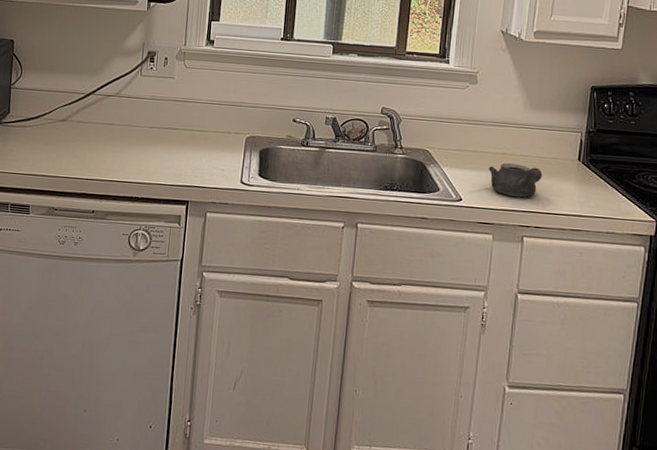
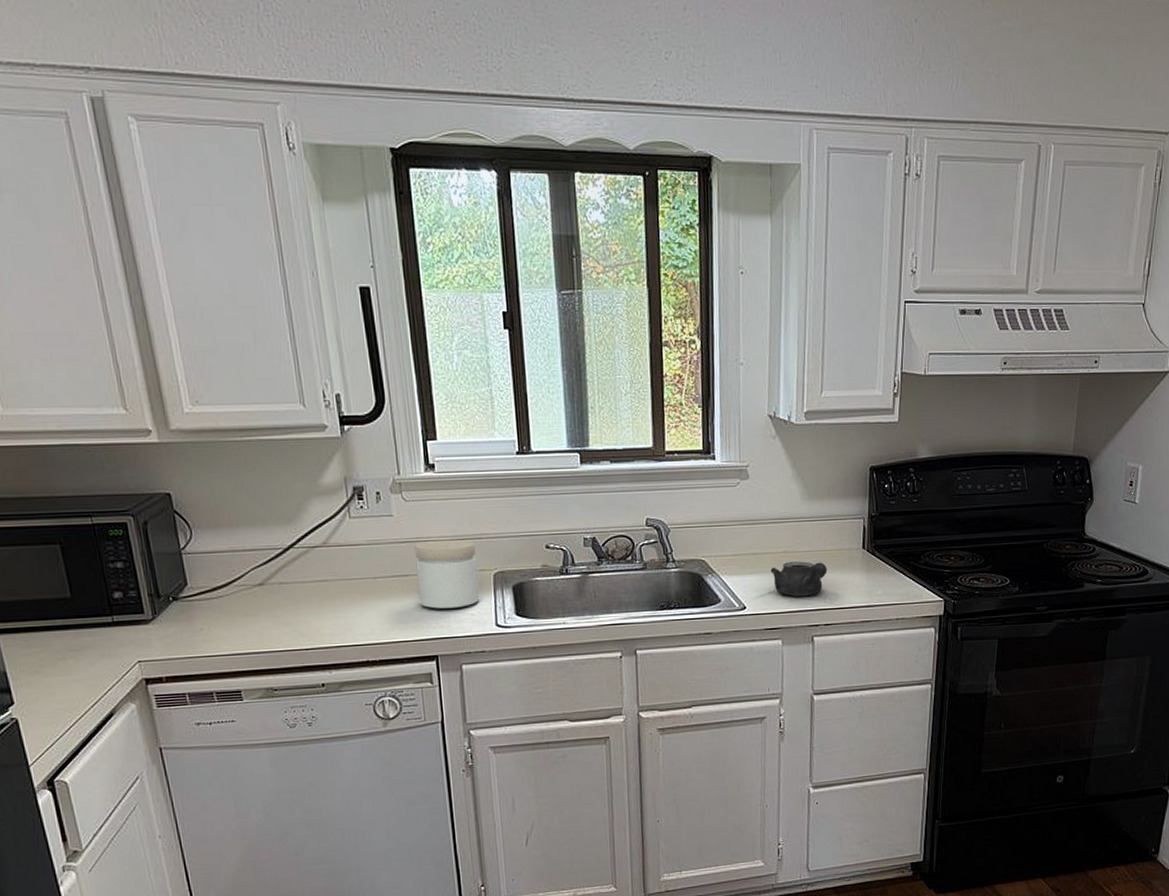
jar: none [182,102,236,163] -> present [414,539,480,609]

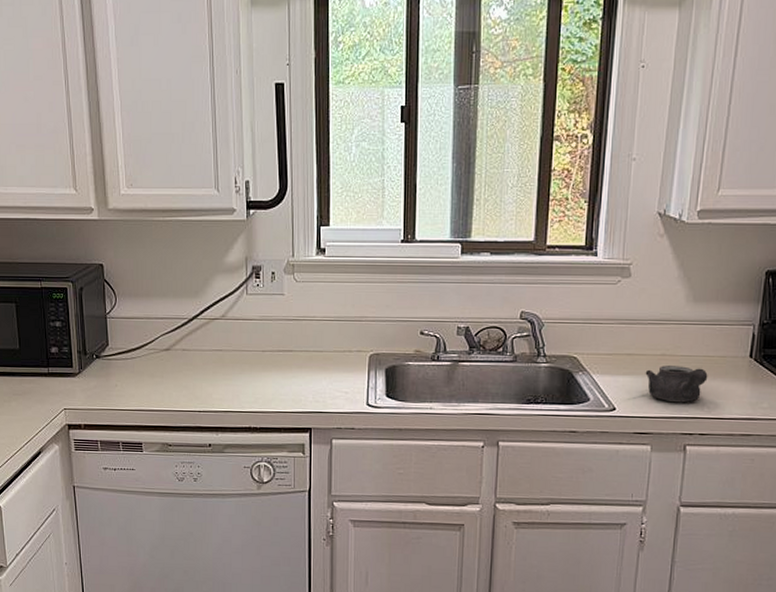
jar: present [414,539,480,609] -> none [300,319,356,385]

